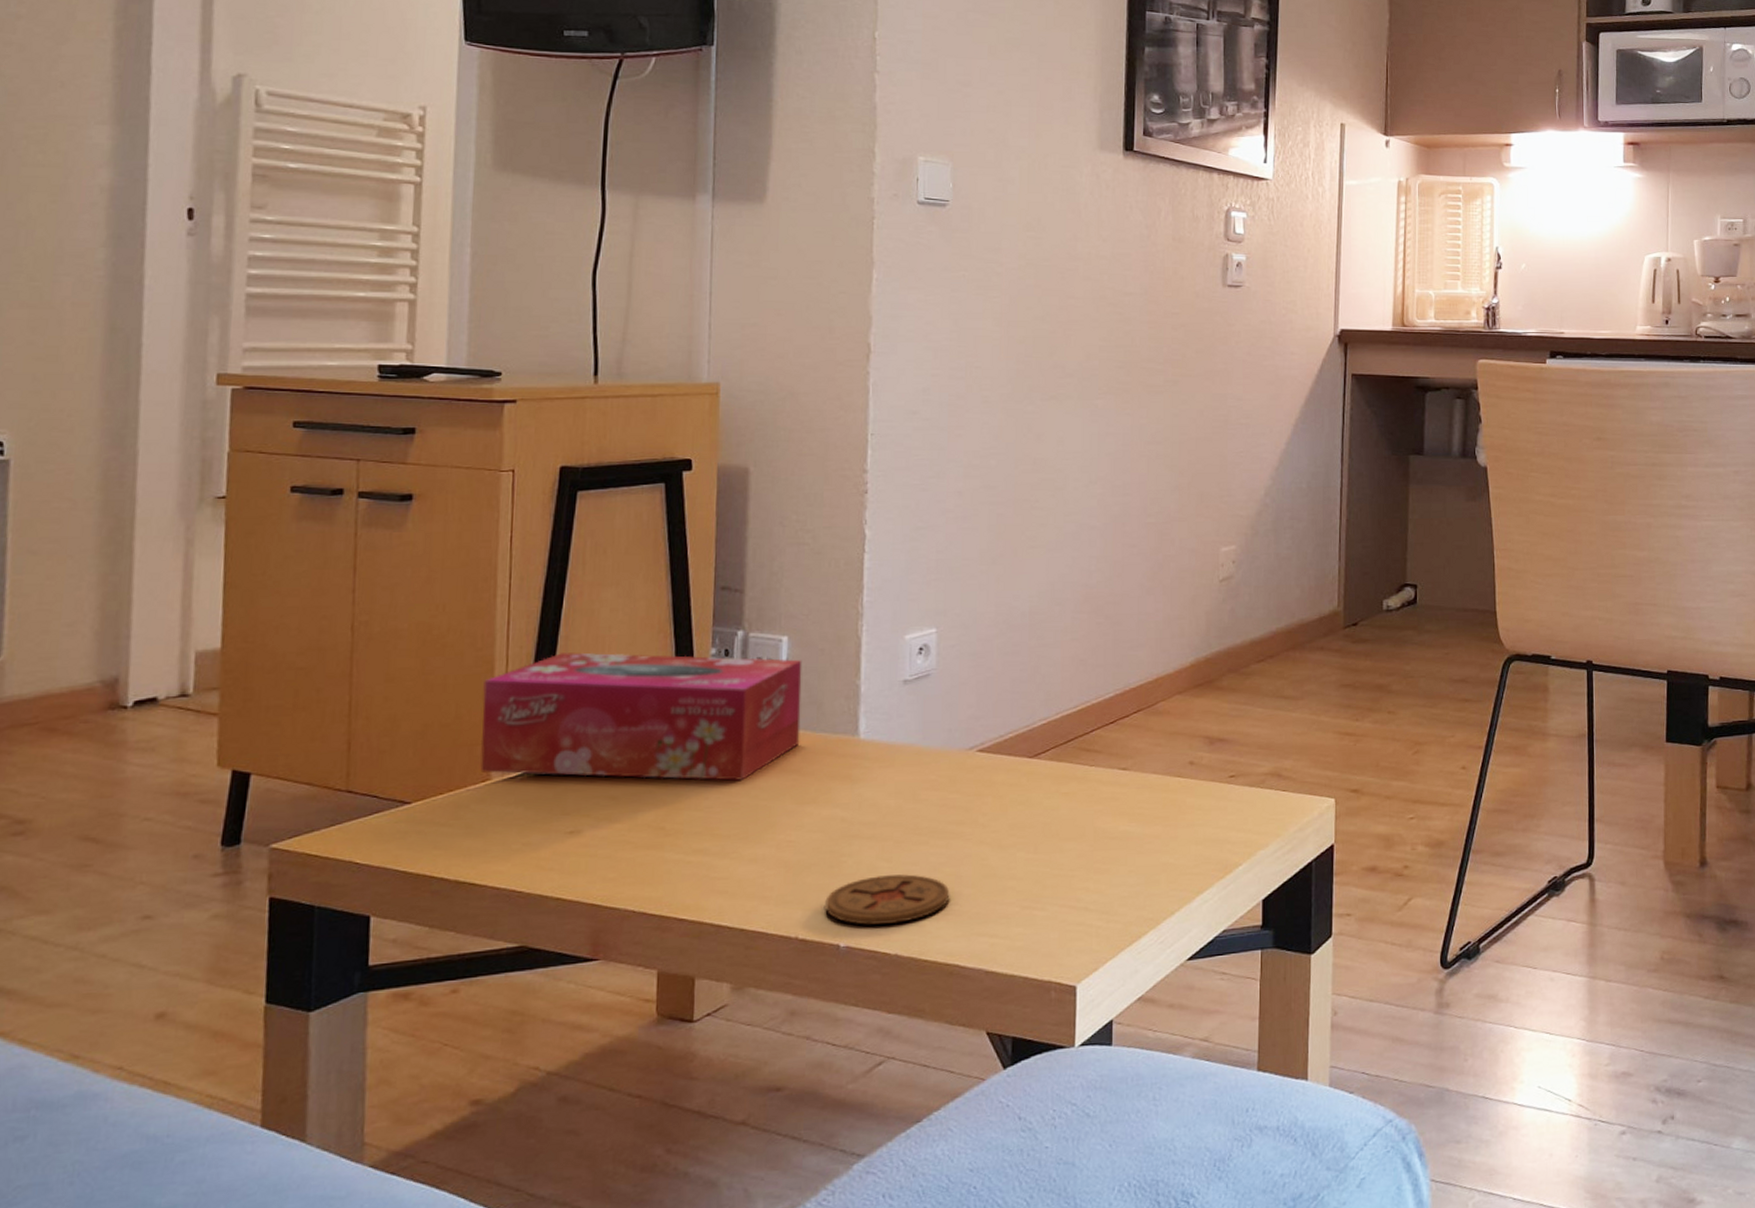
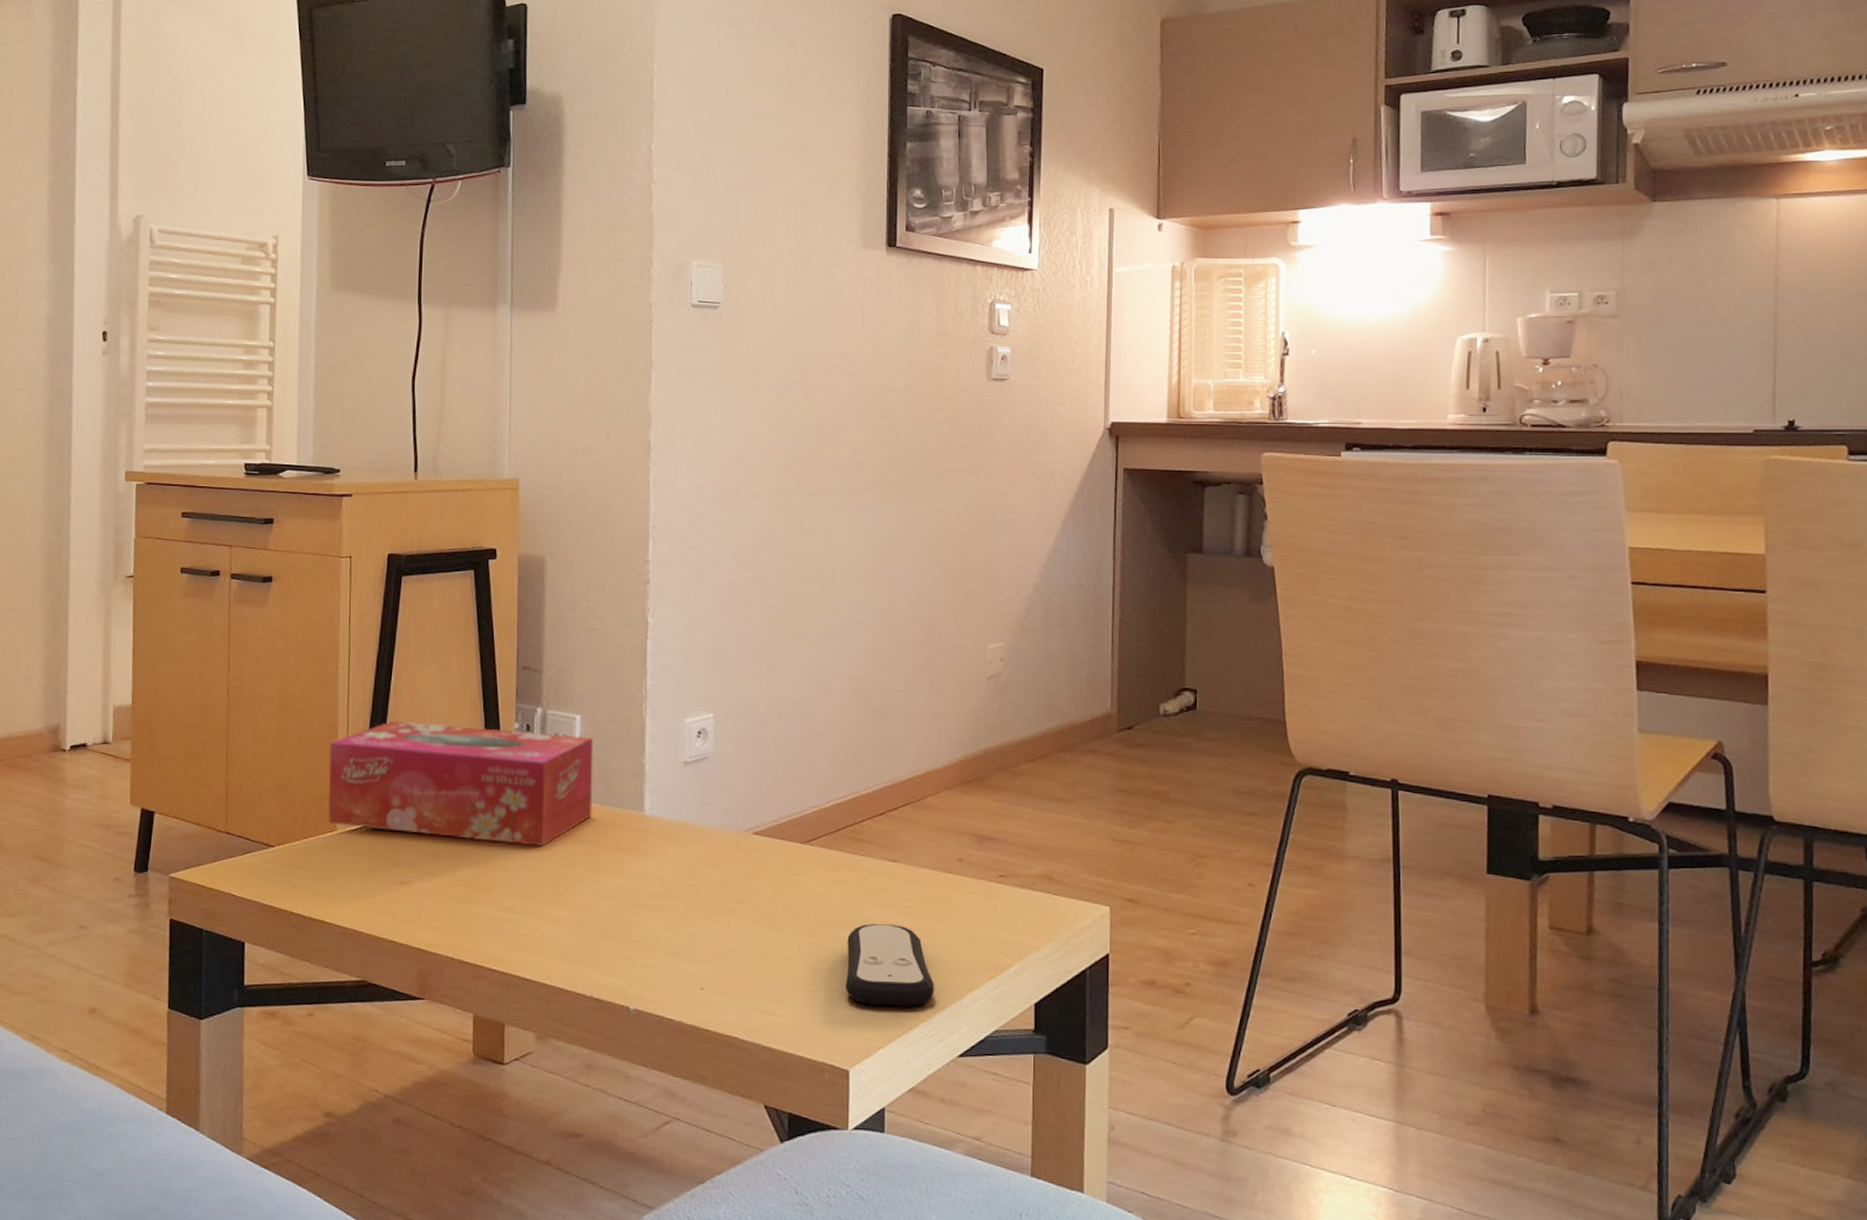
coaster: present [825,874,950,925] -> none [616,945,729,992]
remote control: none [1073,833,1165,918] -> present [845,924,935,1007]

